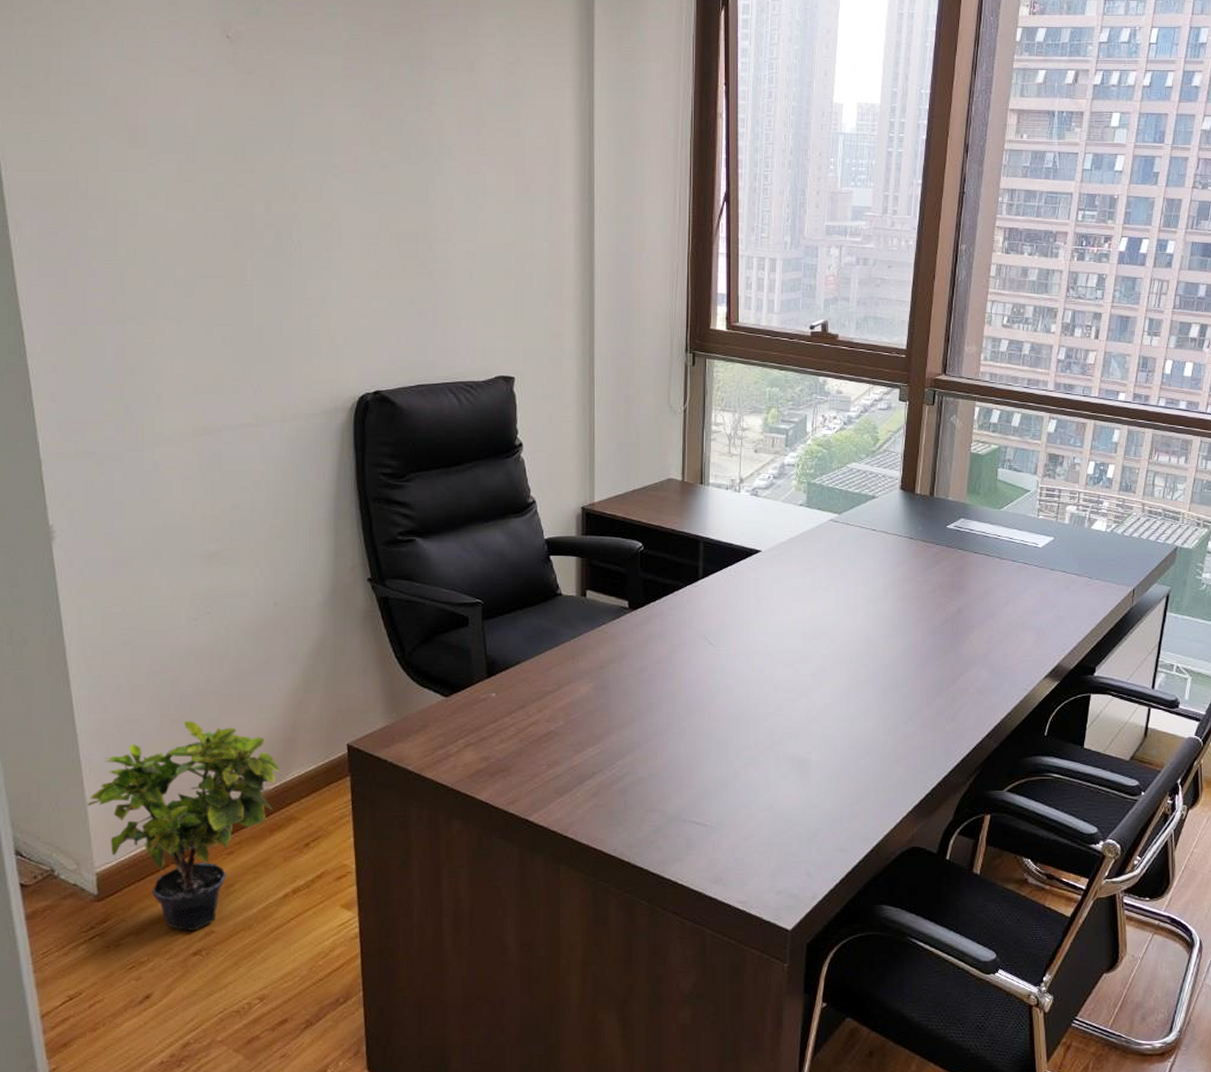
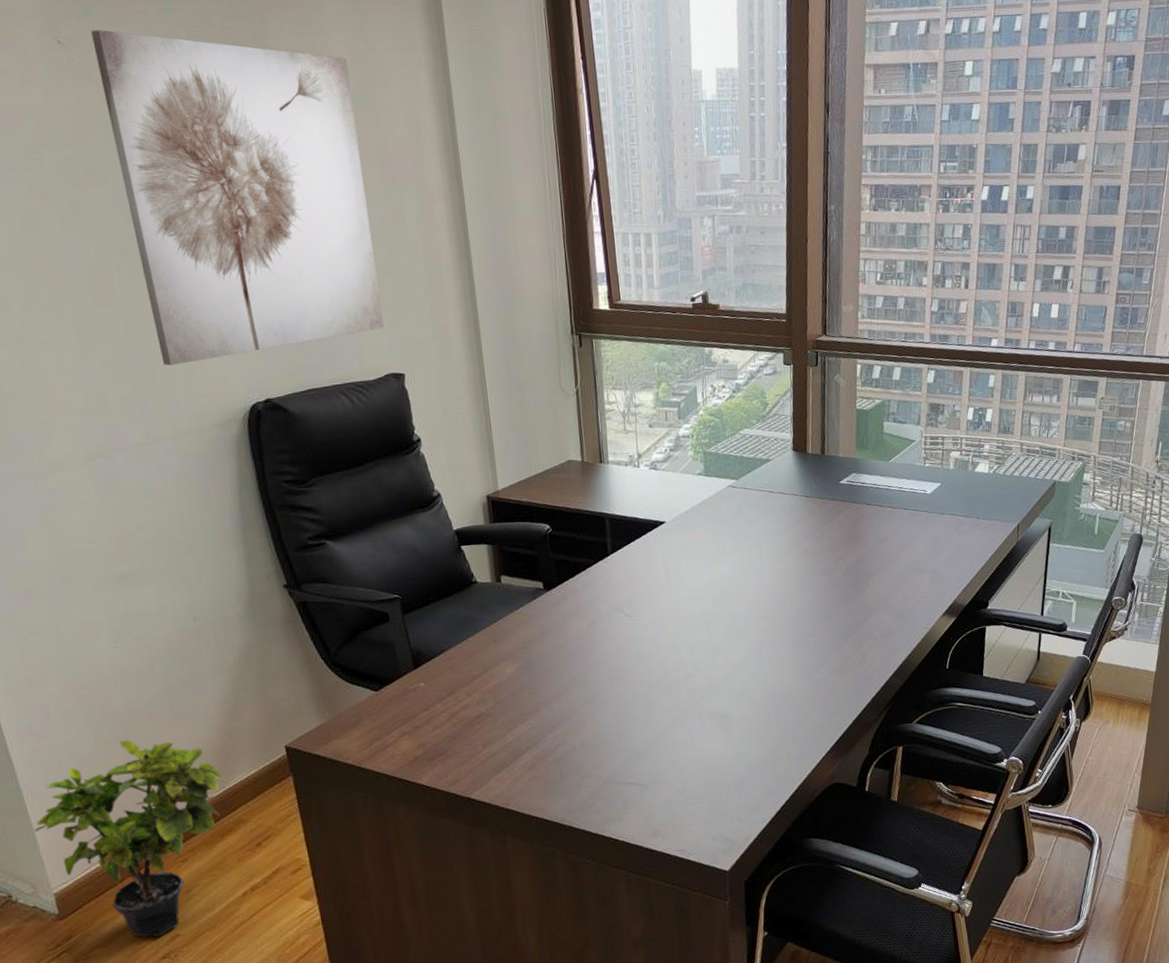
wall art: none [258,28,500,351] -> present [90,30,384,366]

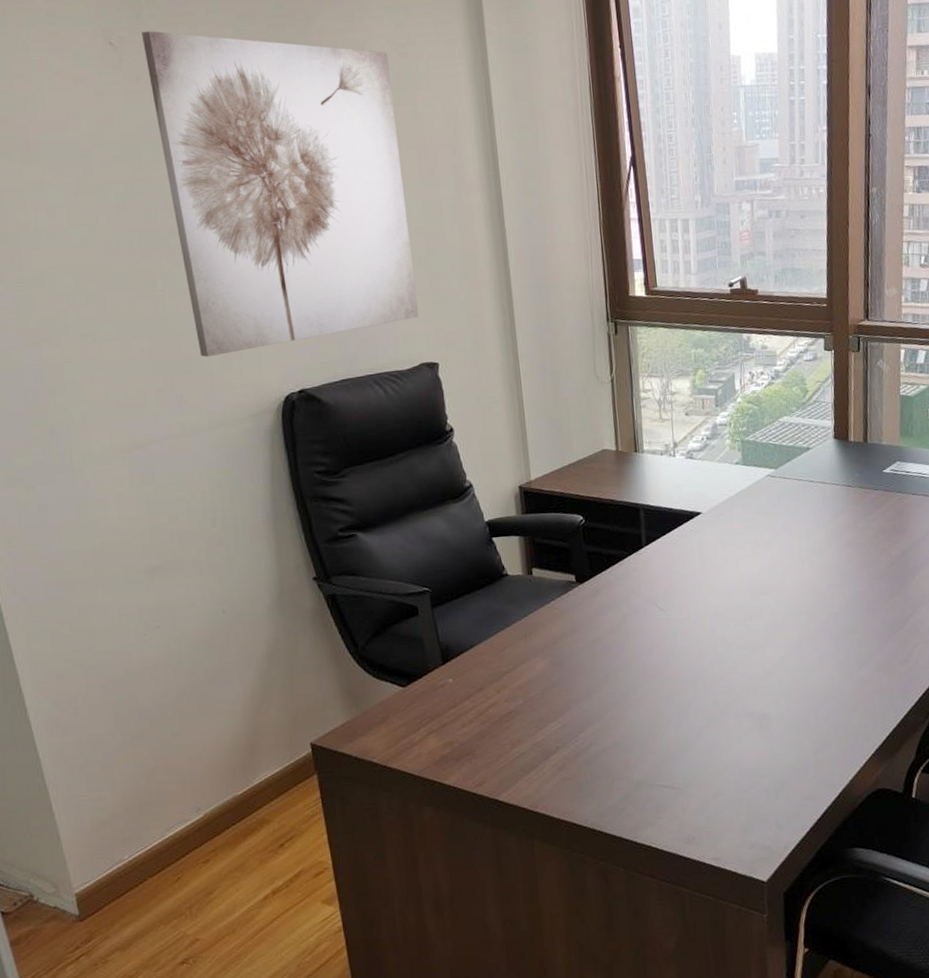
potted plant: present [34,740,222,937] -> none [58,735,247,941]

